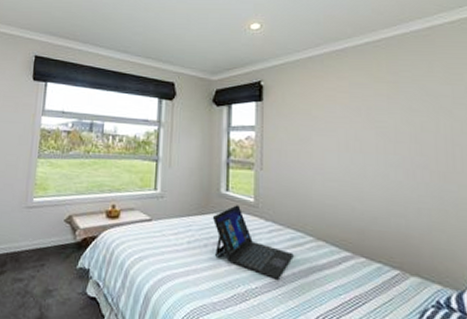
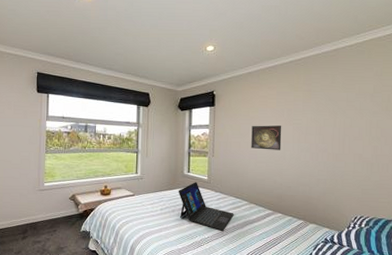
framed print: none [315,128,360,164] -> present [251,125,282,150]

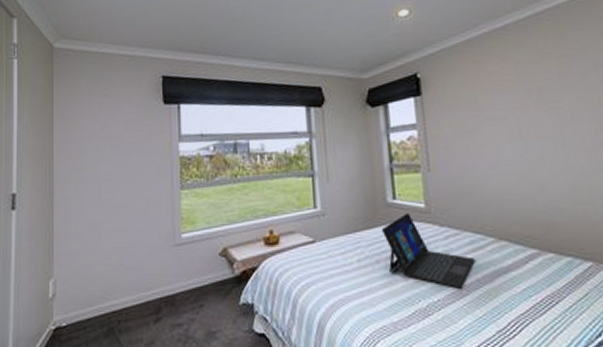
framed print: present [251,125,282,150] -> none [483,113,536,154]

